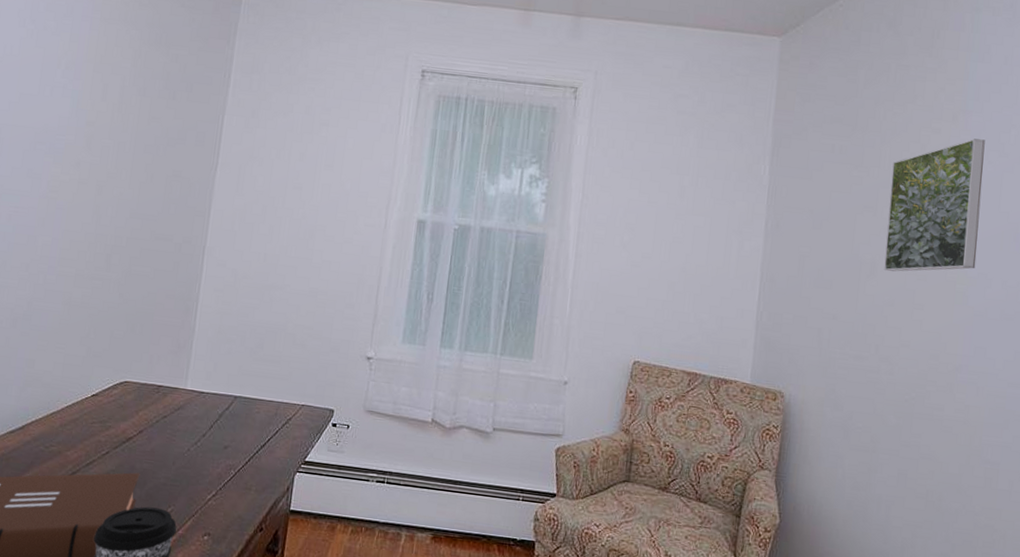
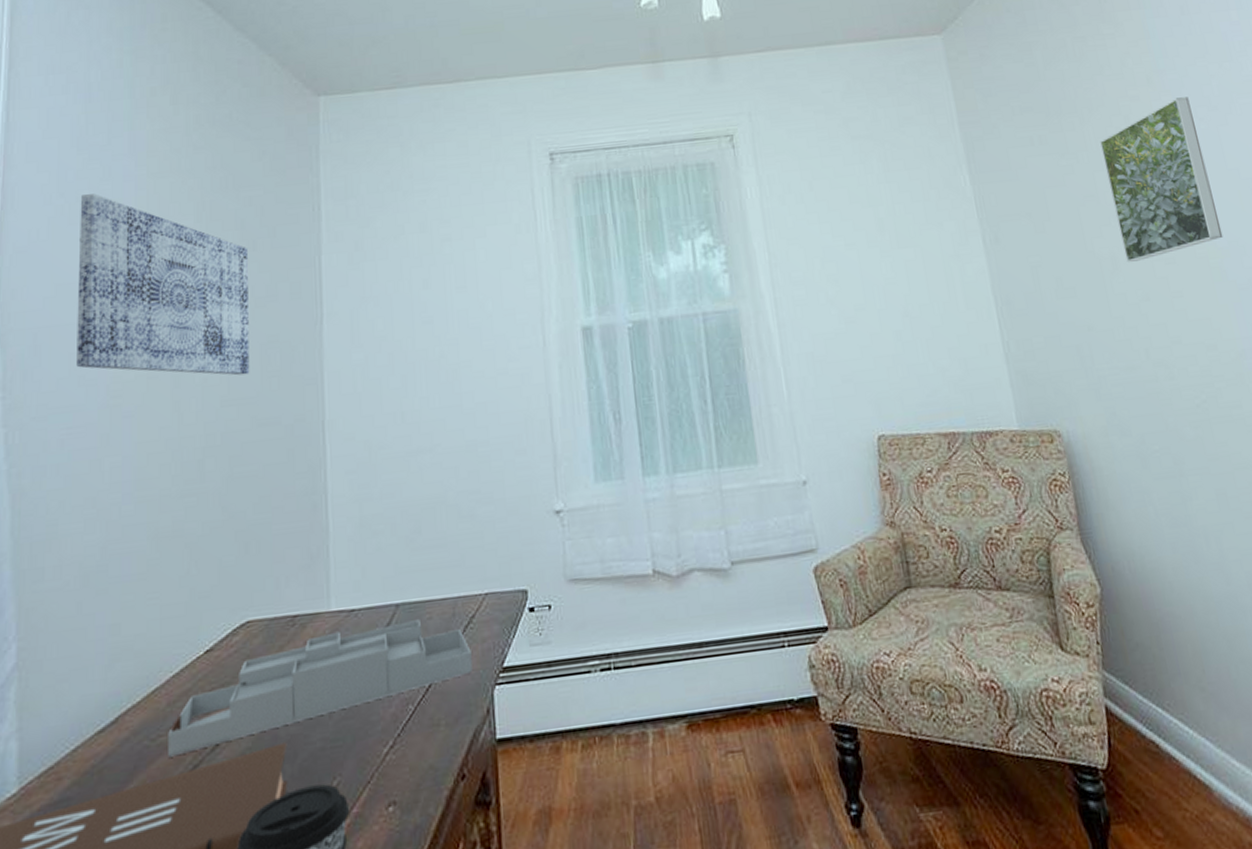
wall art: none [27,25,169,197] -> present [76,194,250,376]
desk organizer: none [56,404,284,463] -> present [168,620,472,758]

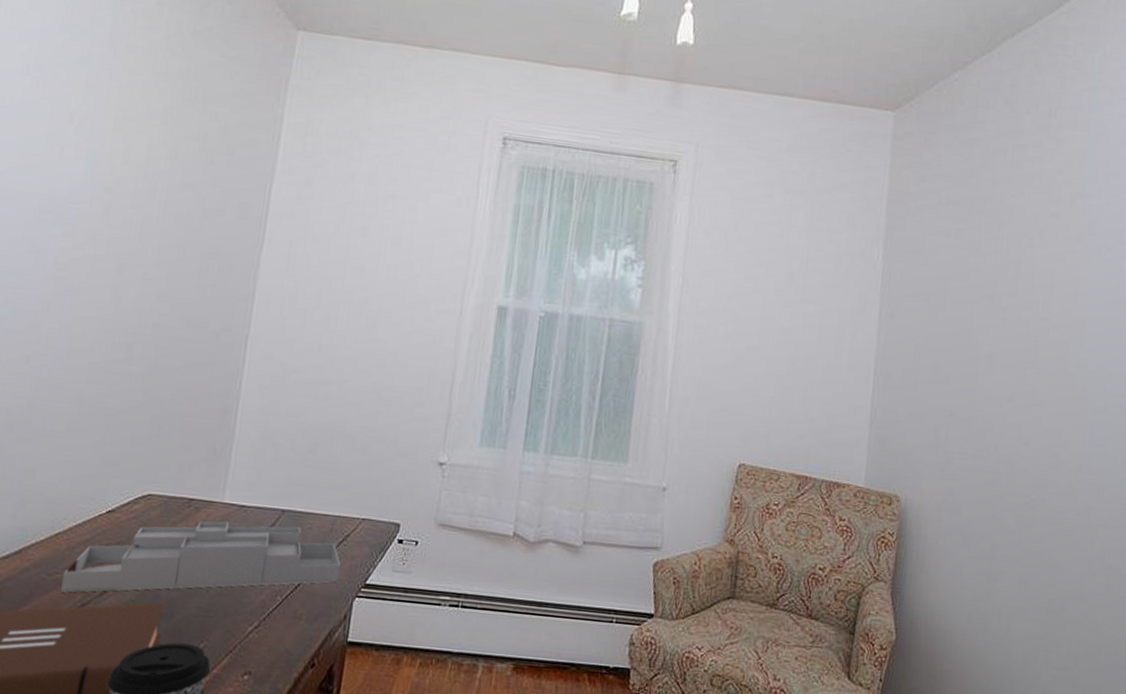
wall art: present [76,194,250,376] -> none [30,73,206,277]
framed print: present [1100,97,1223,262] -> none [1002,224,1103,365]

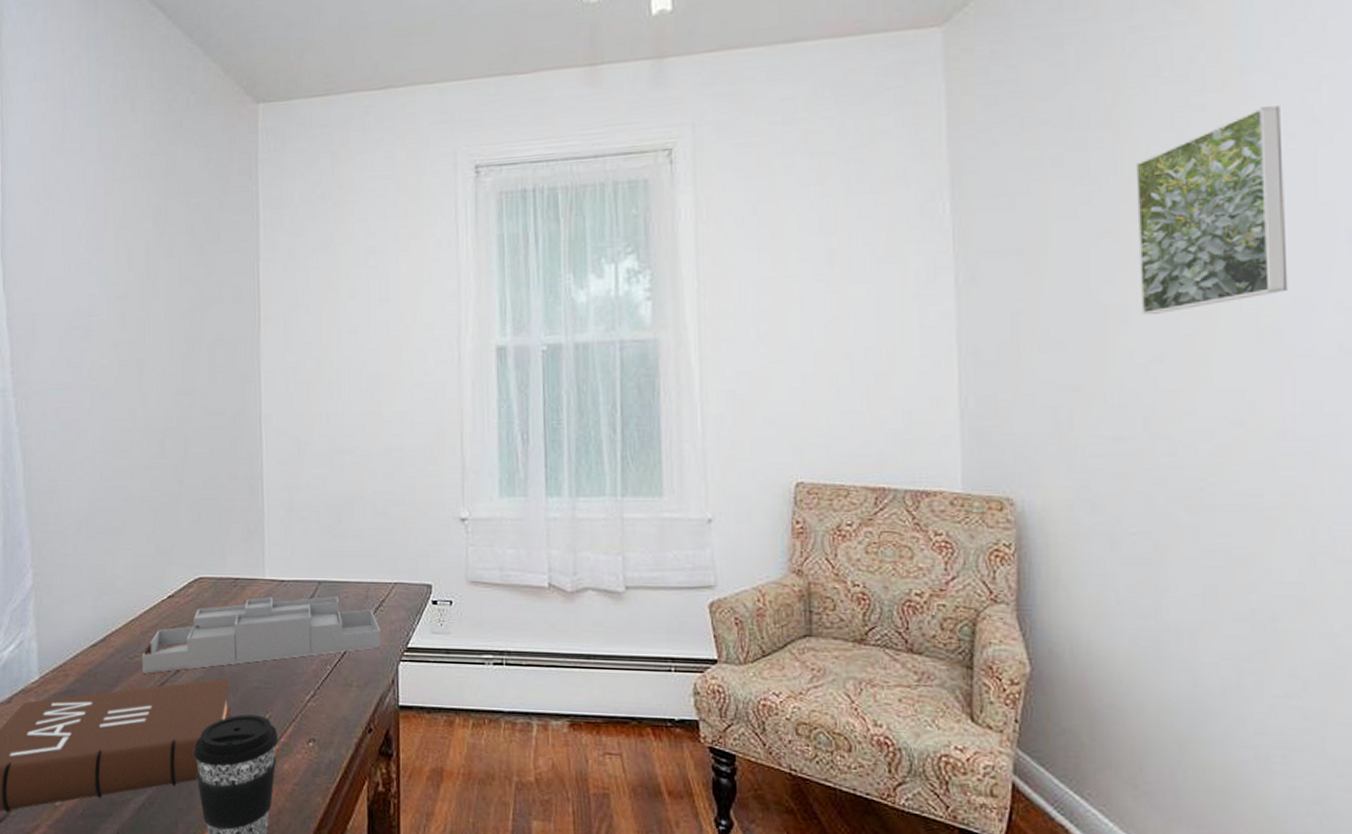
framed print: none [1002,224,1103,365] -> present [1136,106,1288,314]

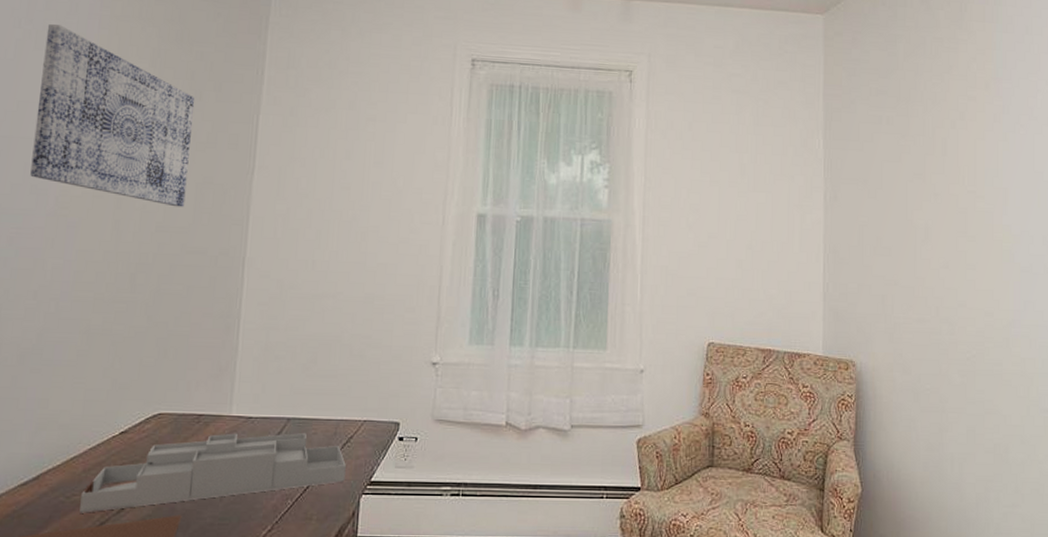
wall art: none [61,196,200,369] -> present [30,24,195,207]
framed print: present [1136,106,1288,314] -> none [936,104,1018,235]

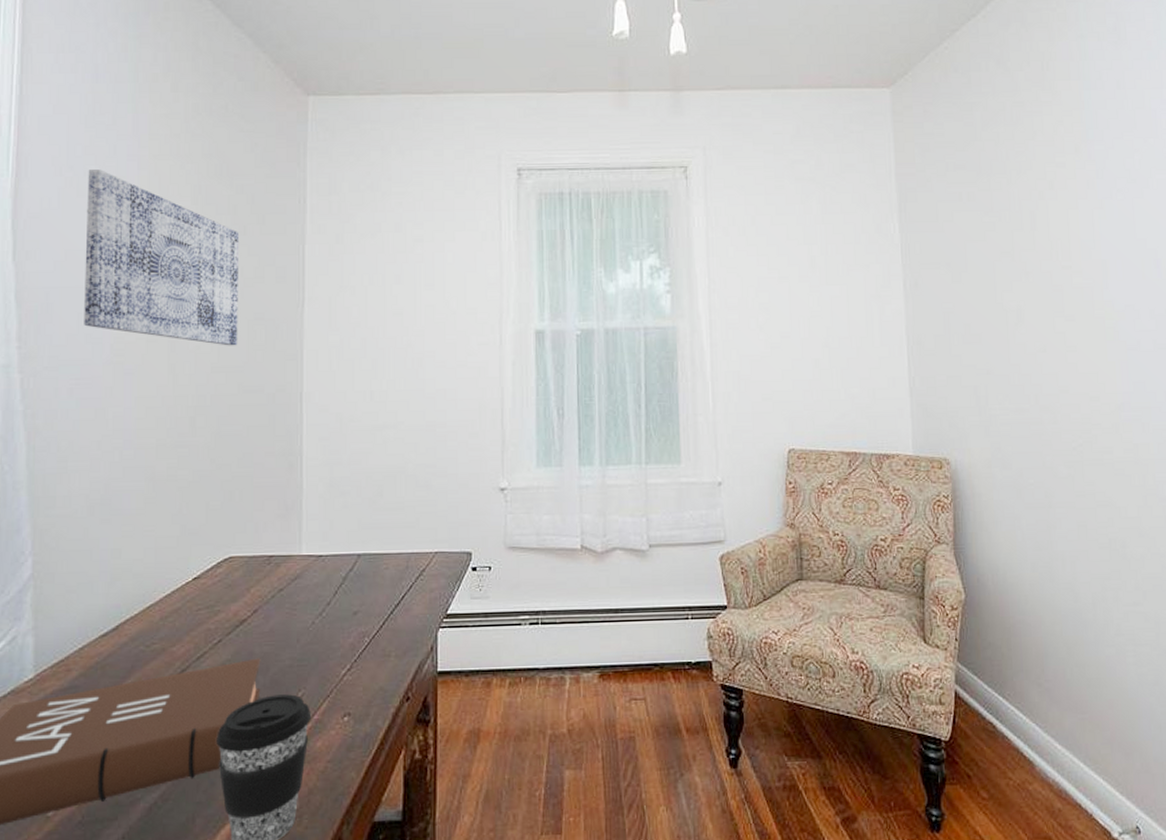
desk organizer: present [79,433,346,513] -> none [160,569,421,661]

